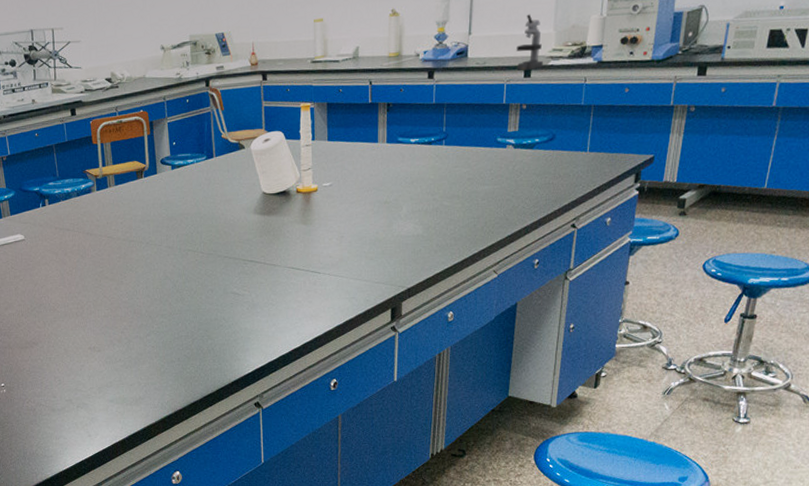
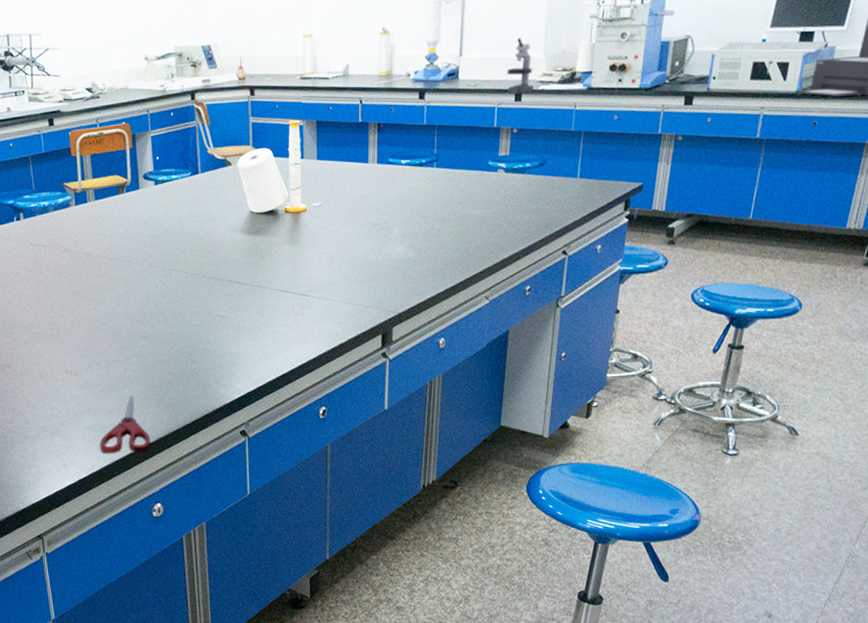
scissors: none [122,369,170,425] -> present [100,394,151,454]

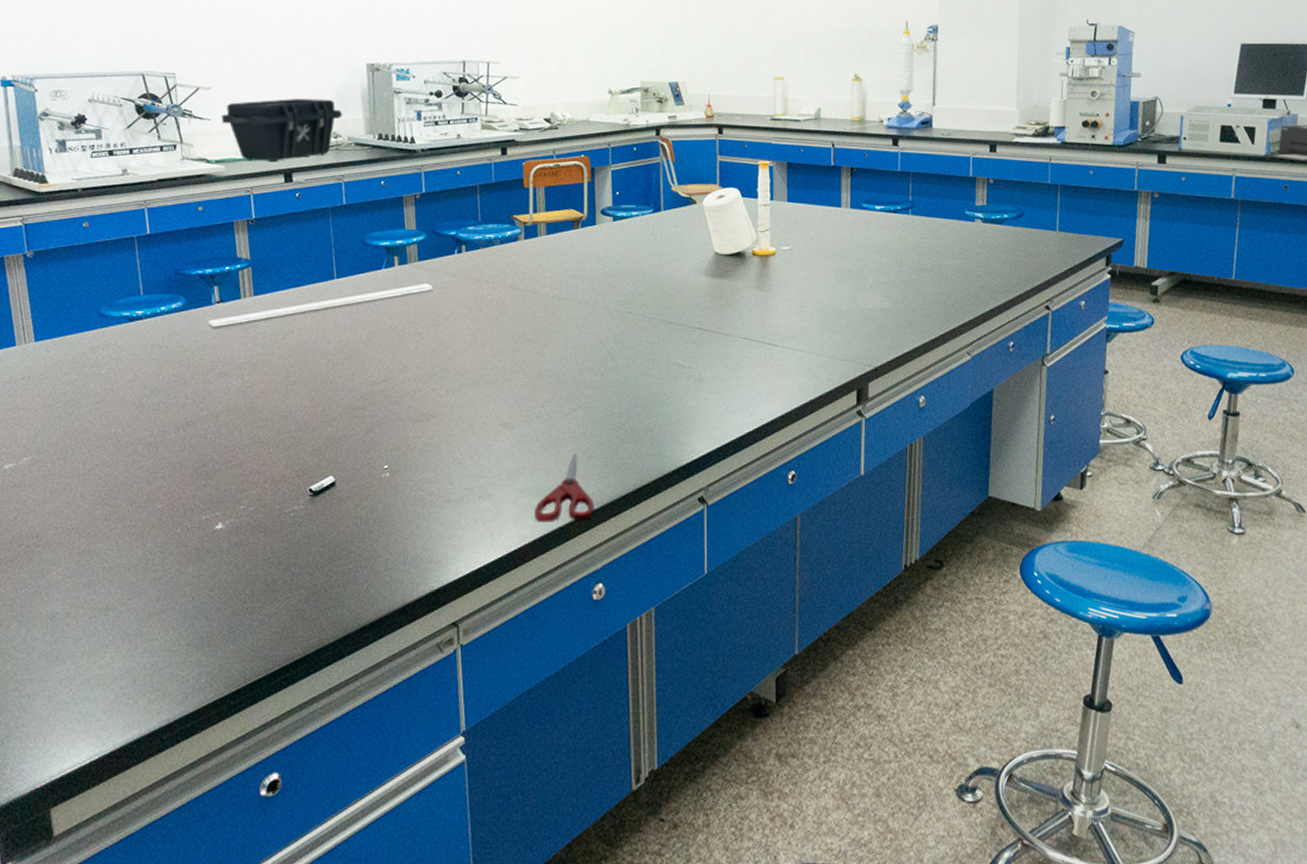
microscope: present [507,38,533,94] -> none [981,91,1008,145]

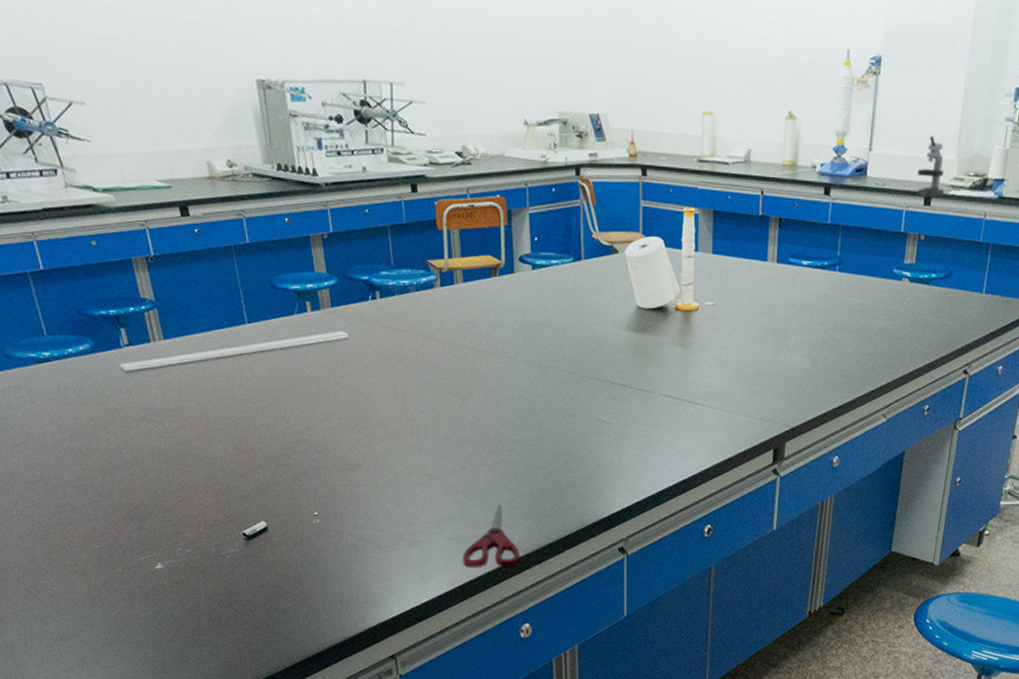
toolbox: present [221,99,343,162] -> none [101,119,236,193]
microscope: none [981,91,1008,145] -> present [916,136,944,198]

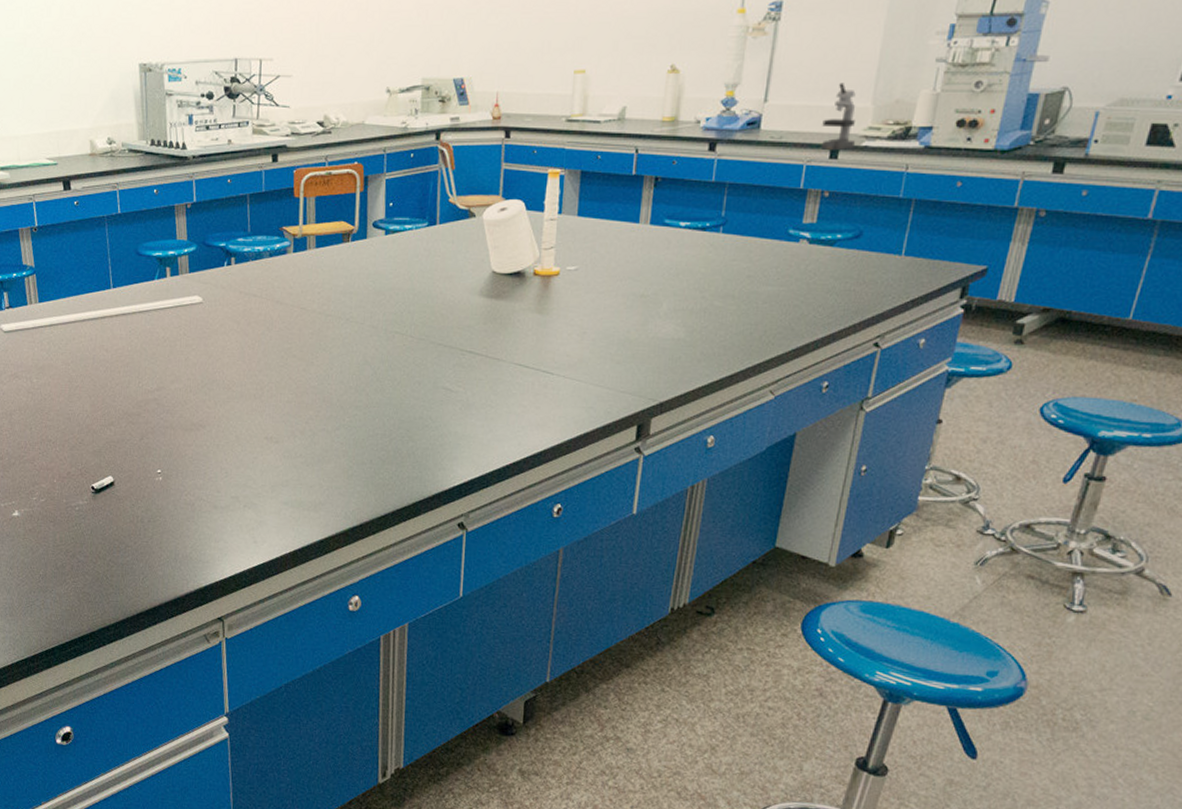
scissors: present [463,503,520,568] -> none [296,470,354,536]

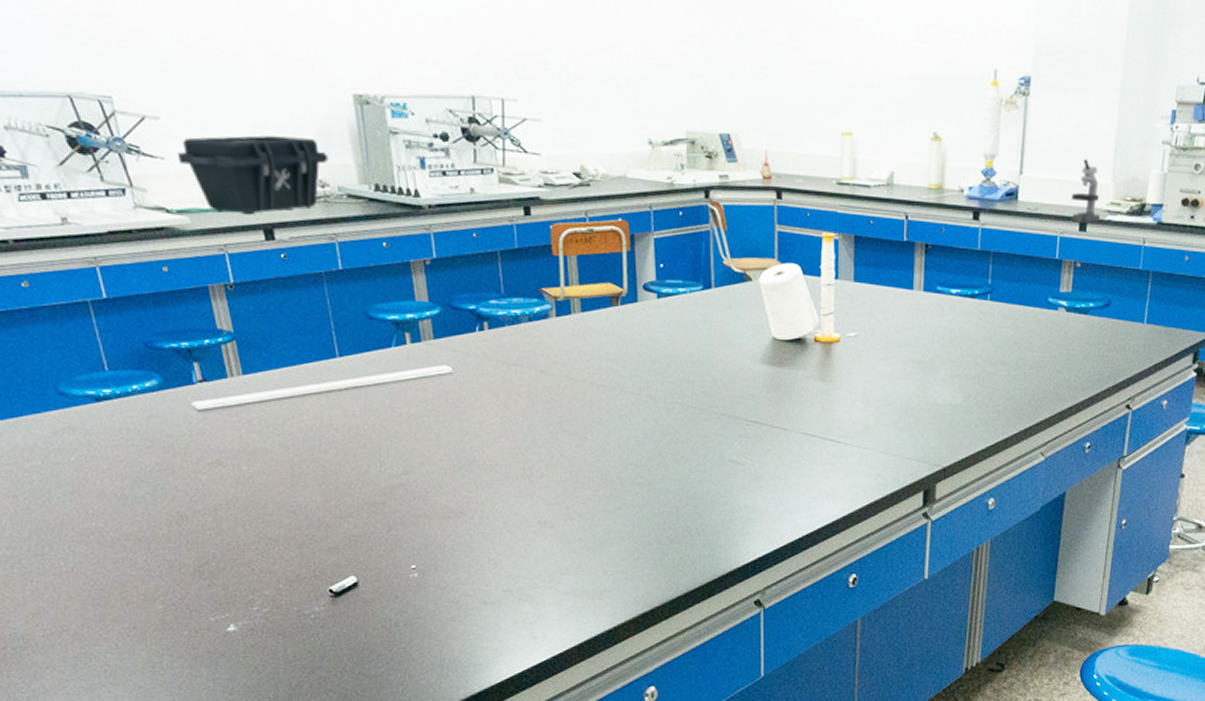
toolbox: none [4,103,117,170] -> present [177,135,329,215]

